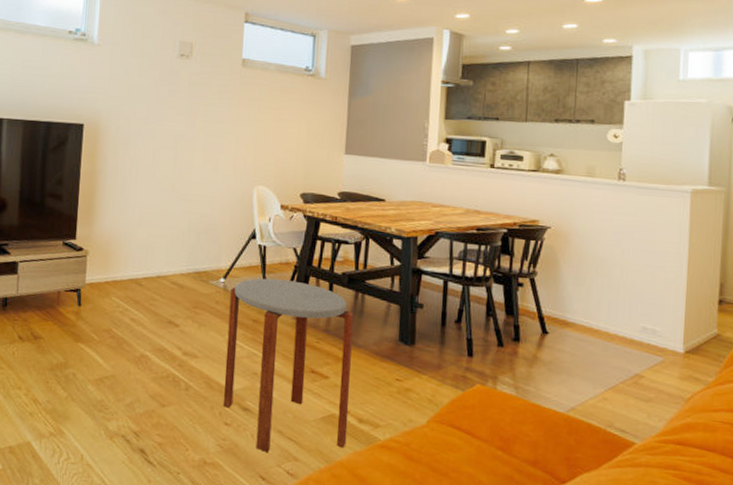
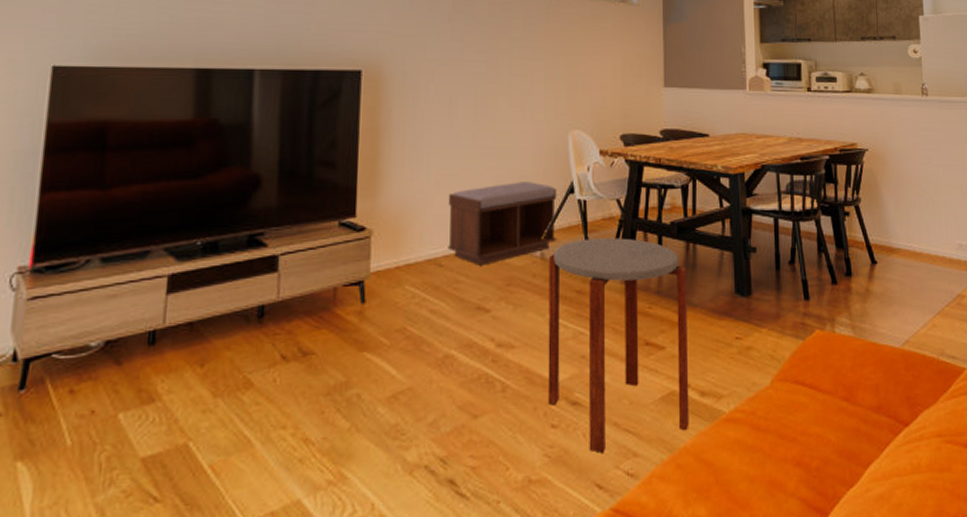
bench: none [147,224,241,289] -> present [448,182,557,265]

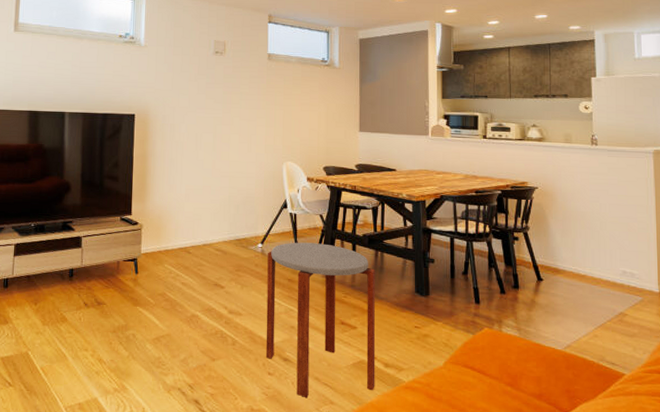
bench: present [448,182,557,265] -> none [194,197,274,255]

